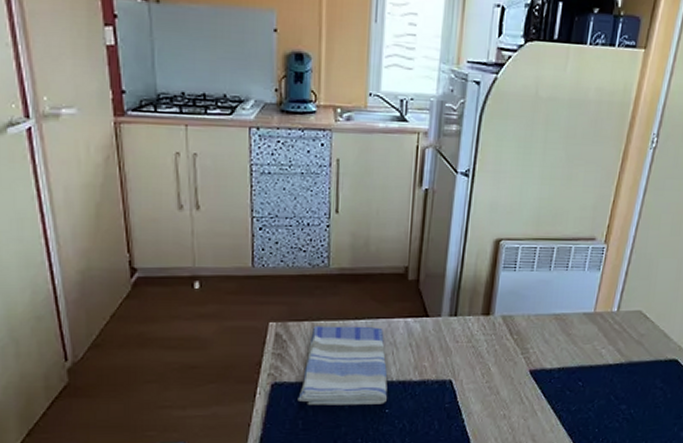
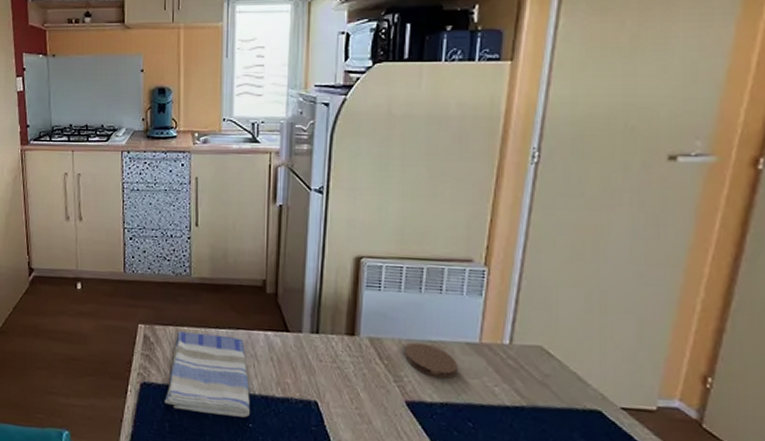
coaster: none [532,317,575,347] -> present [404,342,458,380]

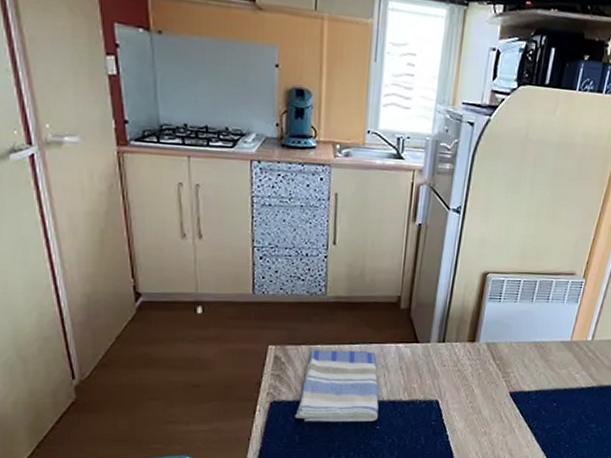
coaster: present [404,342,458,380] -> none [513,344,553,372]

